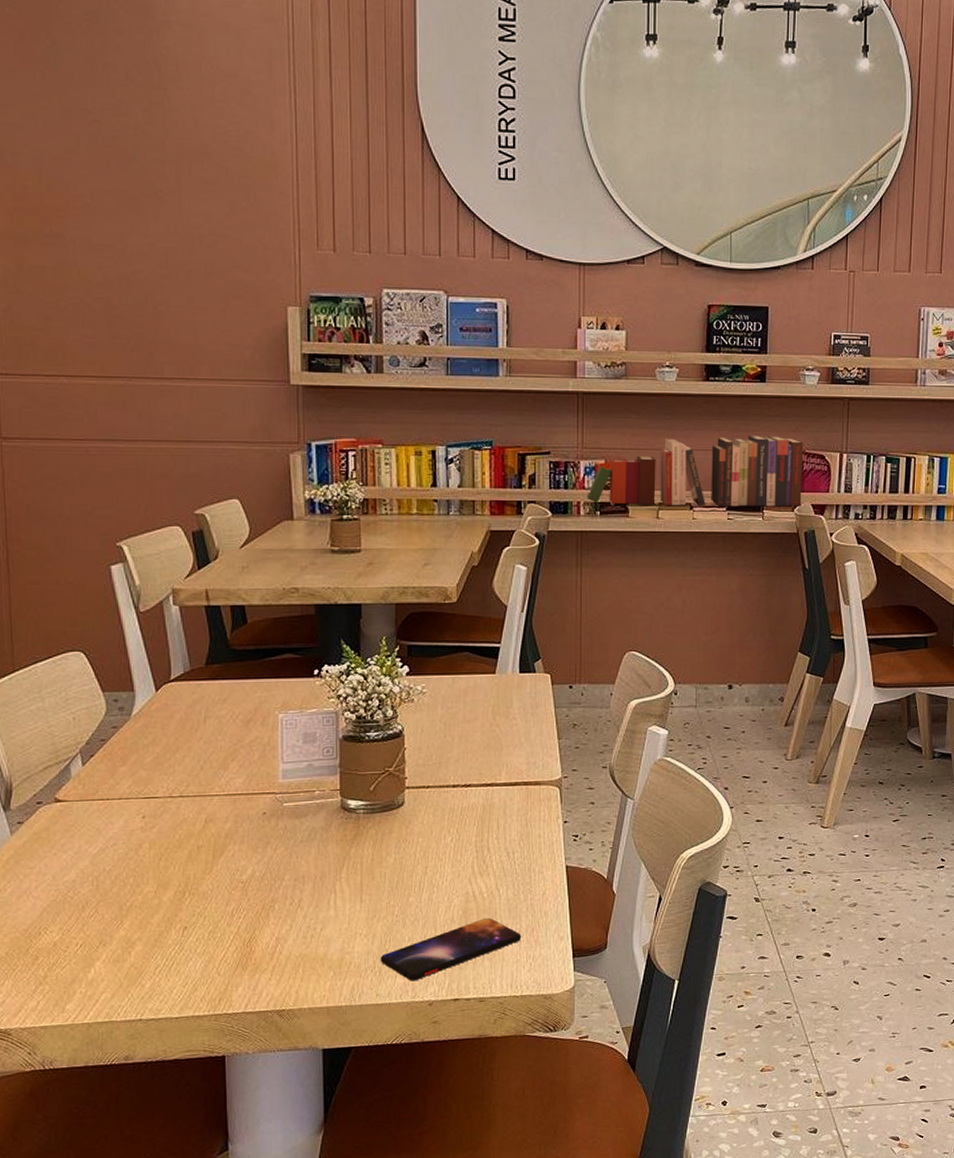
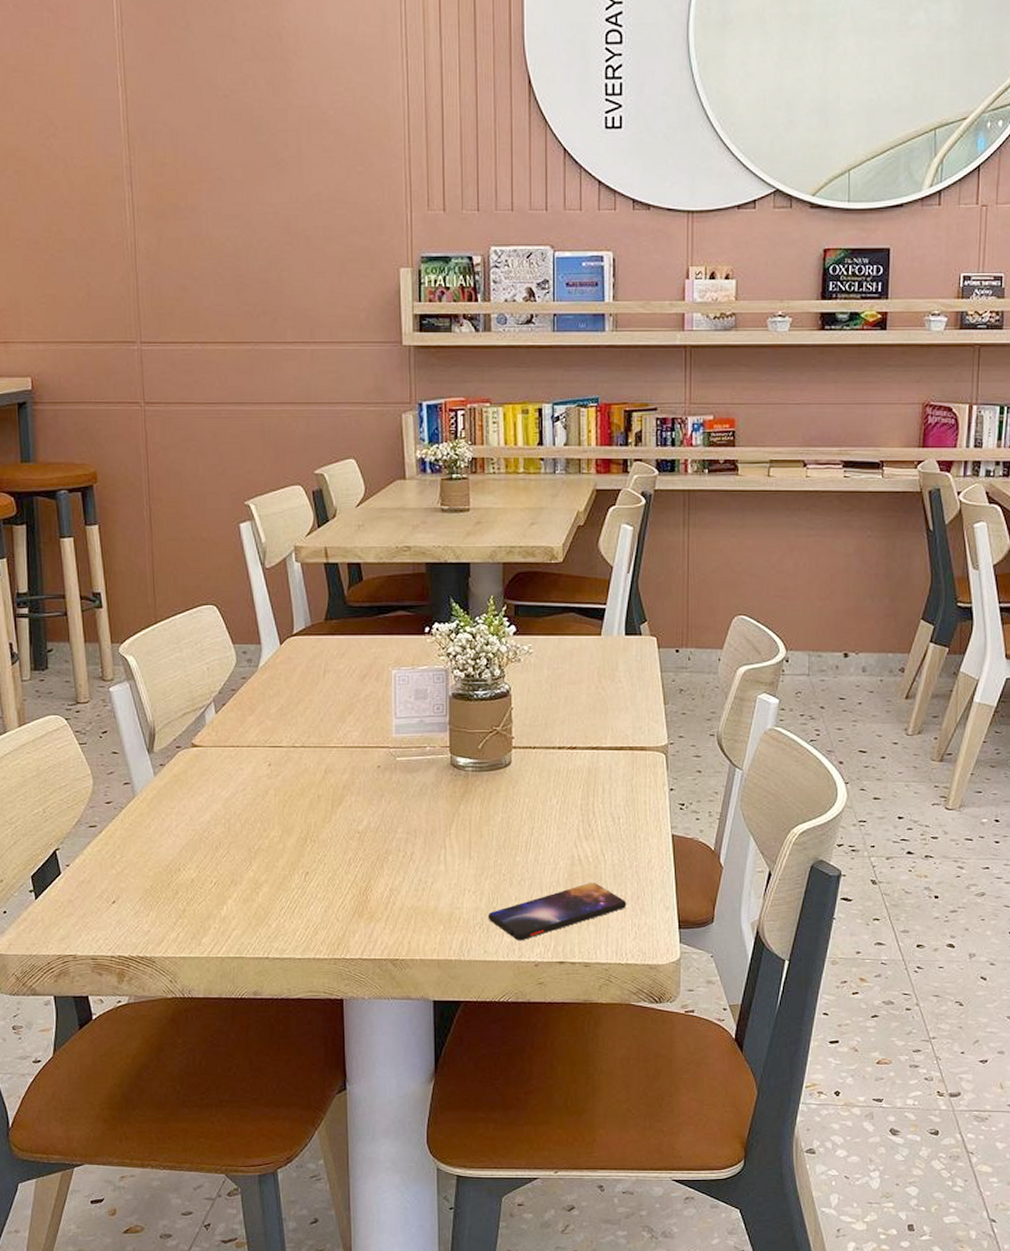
books: present [586,455,656,505] -> none [694,410,767,462]
books: present [660,438,706,506] -> none [771,392,820,464]
books: present [711,435,803,507] -> none [826,387,928,464]

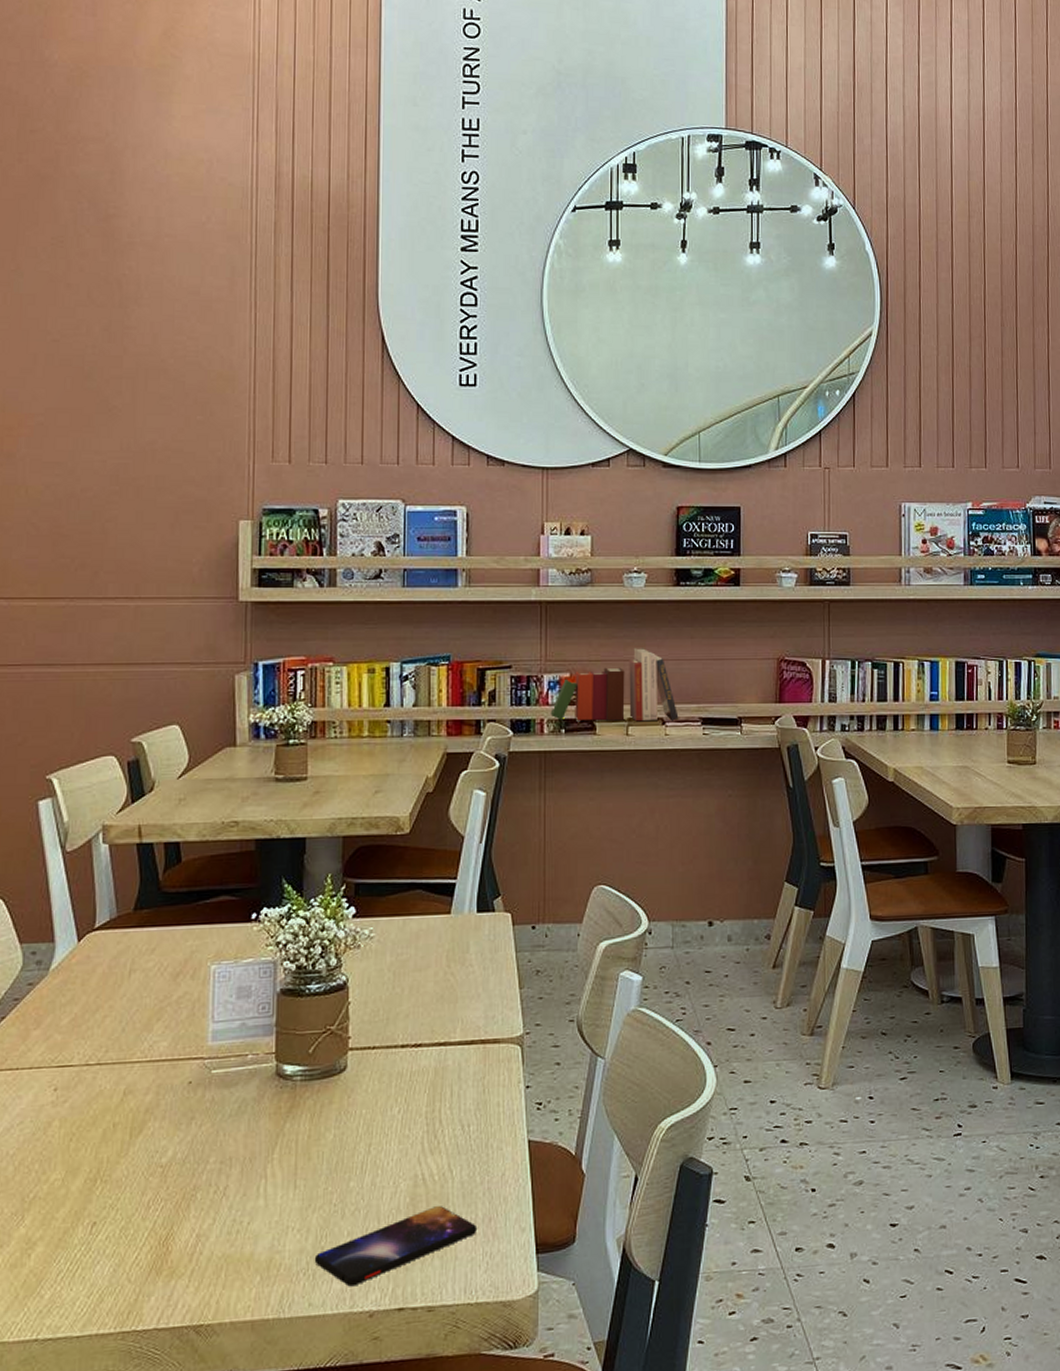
books: none [694,410,767,462] -> present [550,667,625,721]
books: none [771,392,820,464] -> present [629,648,679,722]

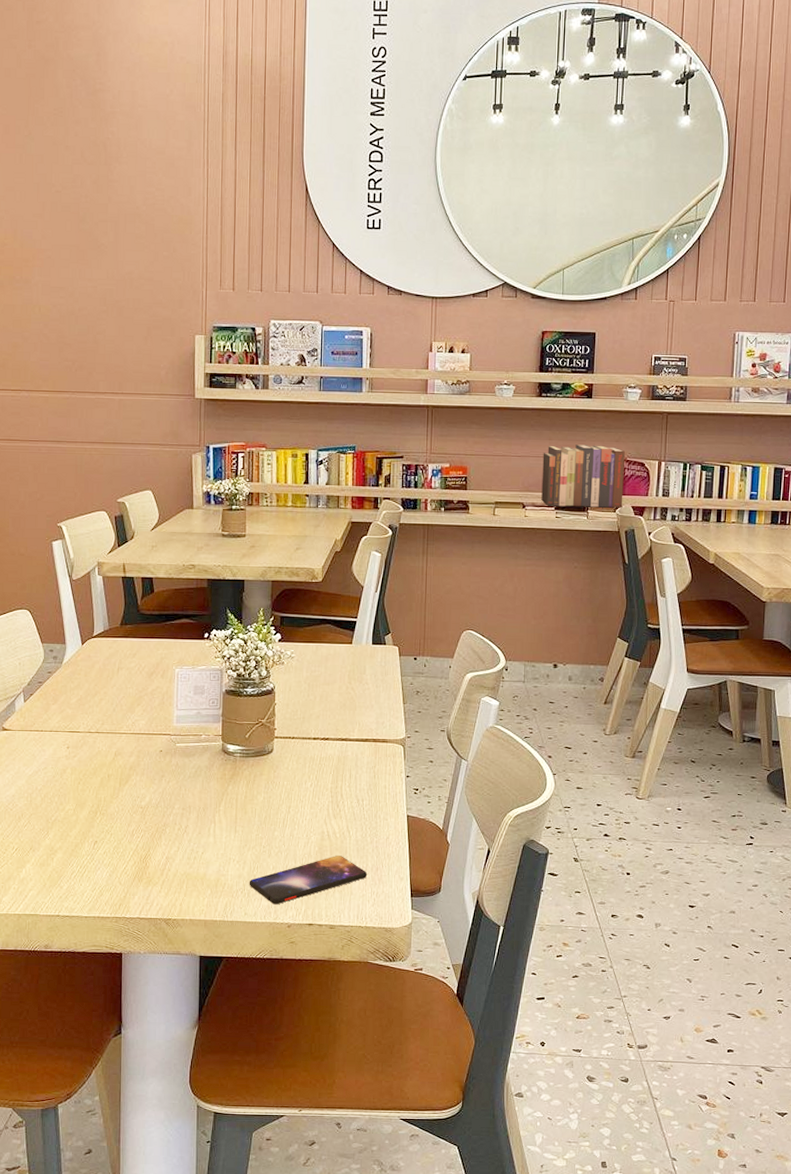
books: present [550,667,625,721] -> none [433,460,494,503]
books: present [629,648,679,722] -> none [496,446,537,505]
books: none [684,643,783,721] -> present [541,444,625,508]

